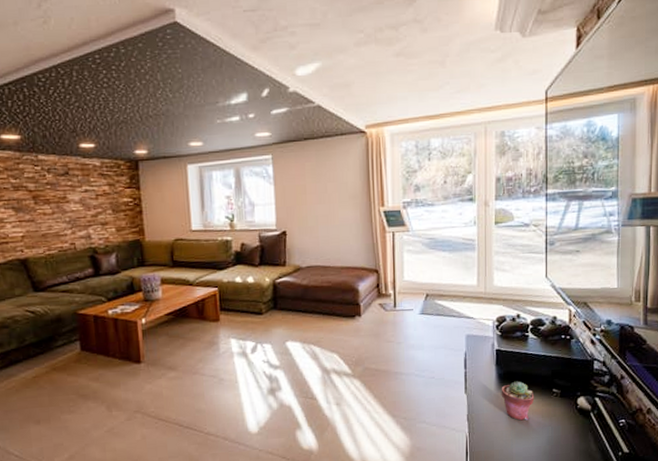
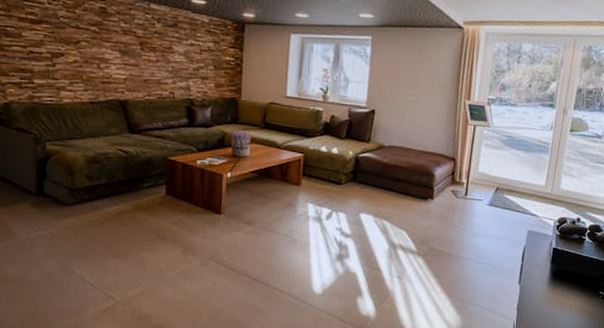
potted succulent: present [501,381,535,421] -> none [551,279,582,317]

